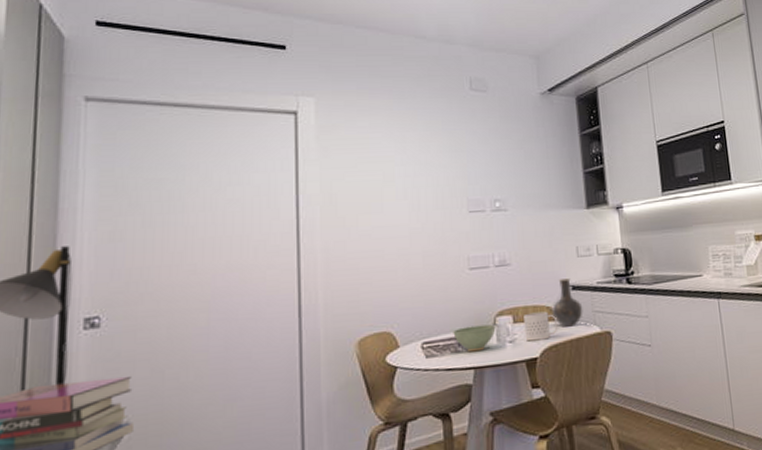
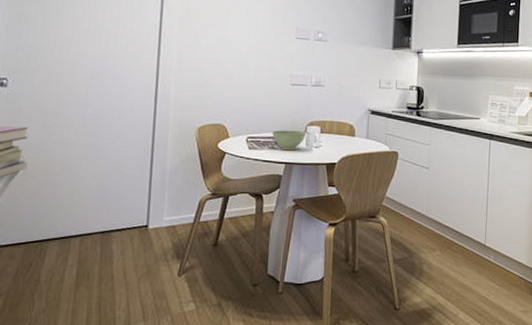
mug: present [524,311,558,342] -> none [328,127,356,150]
vase: present [551,278,583,327] -> none [352,104,378,143]

